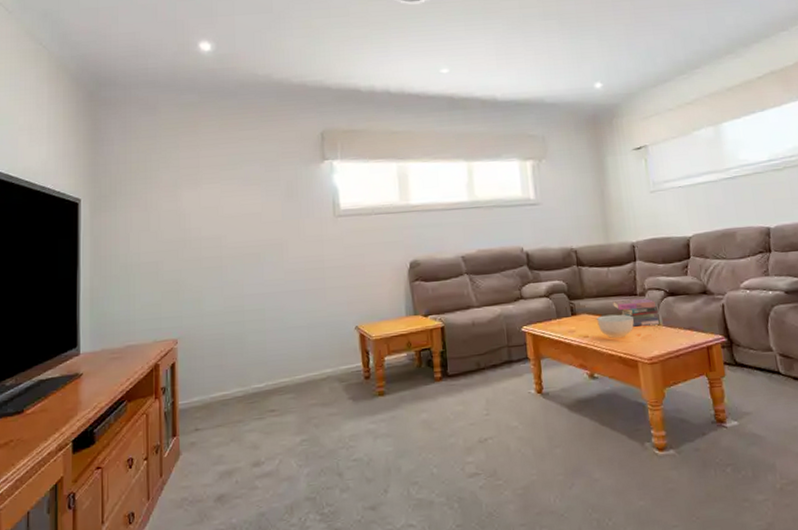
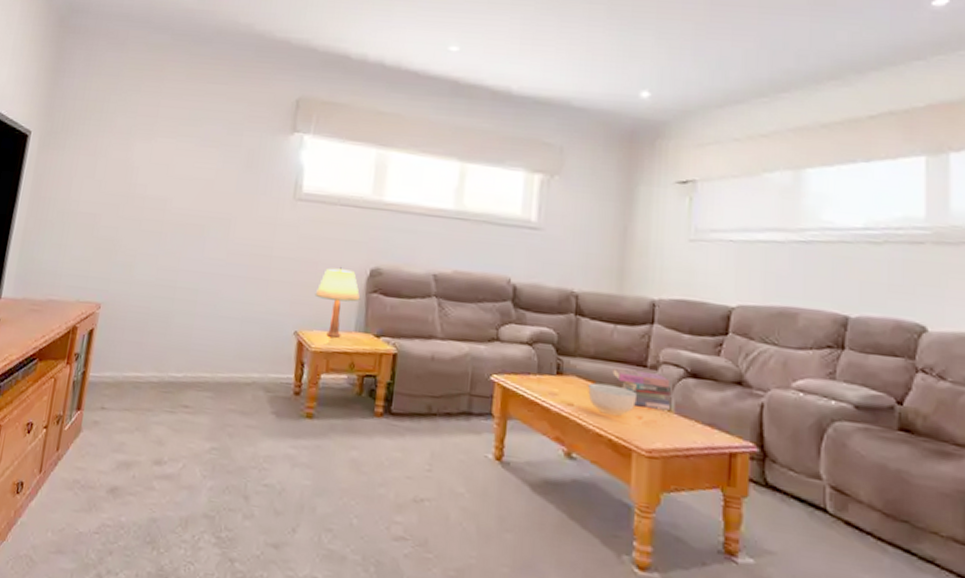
table lamp: none [367,266,406,326] -> present [314,267,361,339]

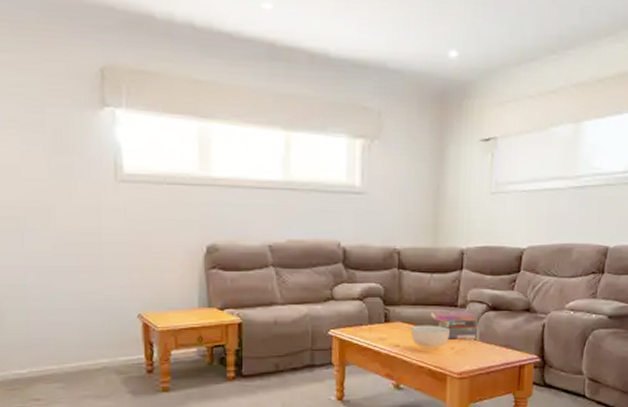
table lamp: present [314,267,361,339] -> none [153,247,200,317]

